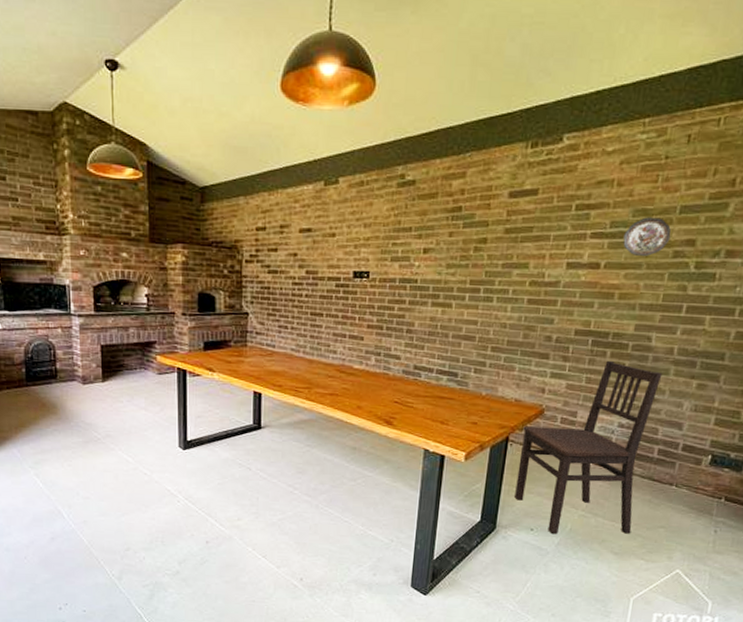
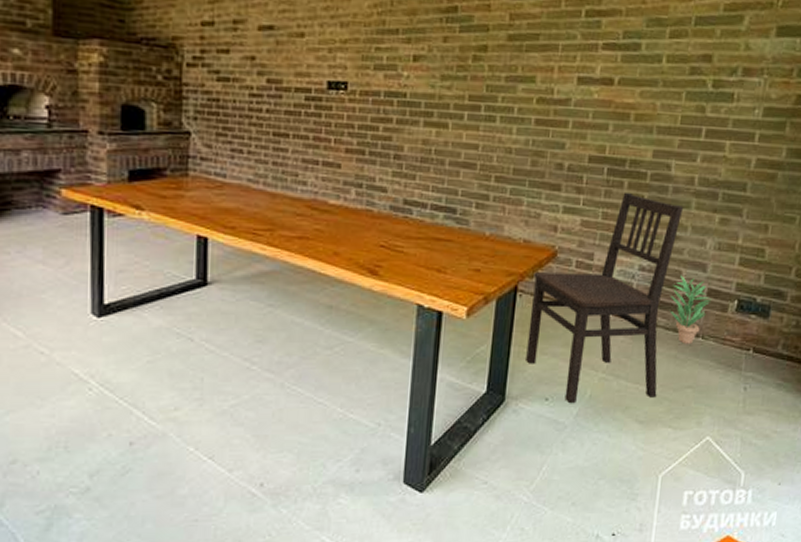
decorative plate: present [623,217,671,257] -> none [637,27,687,73]
potted plant: none [646,432,687,491] -> present [670,275,712,344]

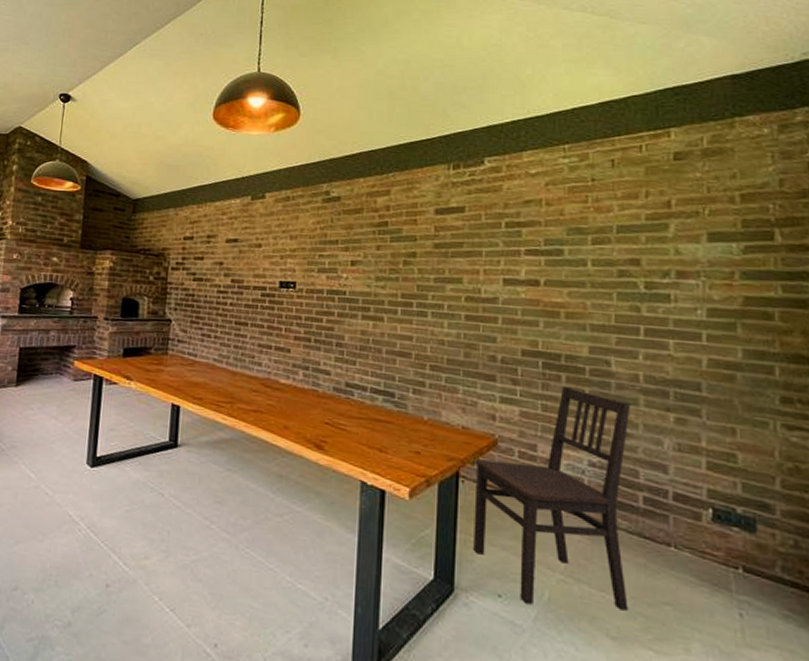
potted plant: present [670,275,712,344] -> none [630,474,680,553]

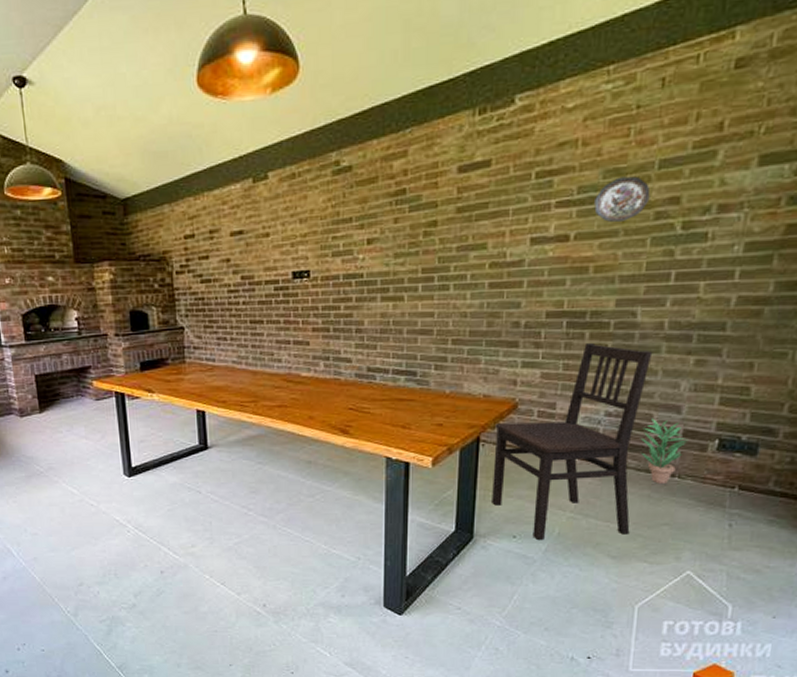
decorative plate: none [561,235,612,276] -> present [594,176,651,223]
potted plant: none [630,474,680,553] -> present [641,418,689,484]

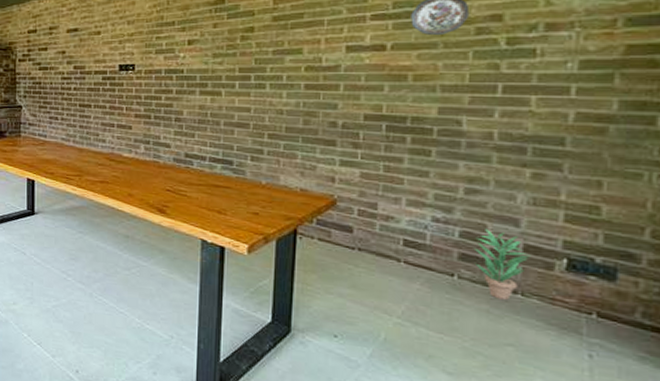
dining chair: present [492,342,653,539] -> none [310,147,482,351]

